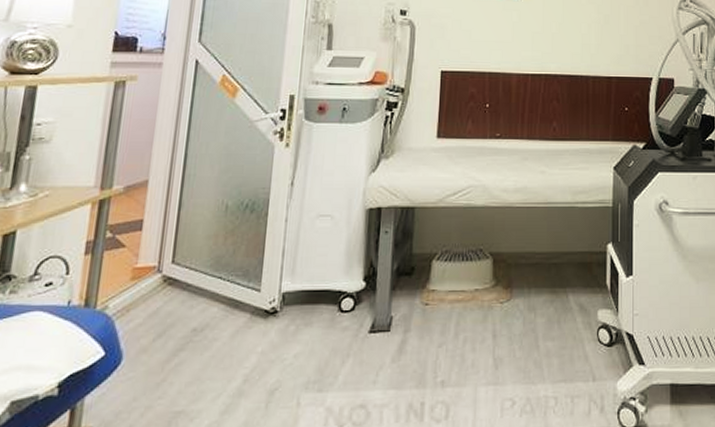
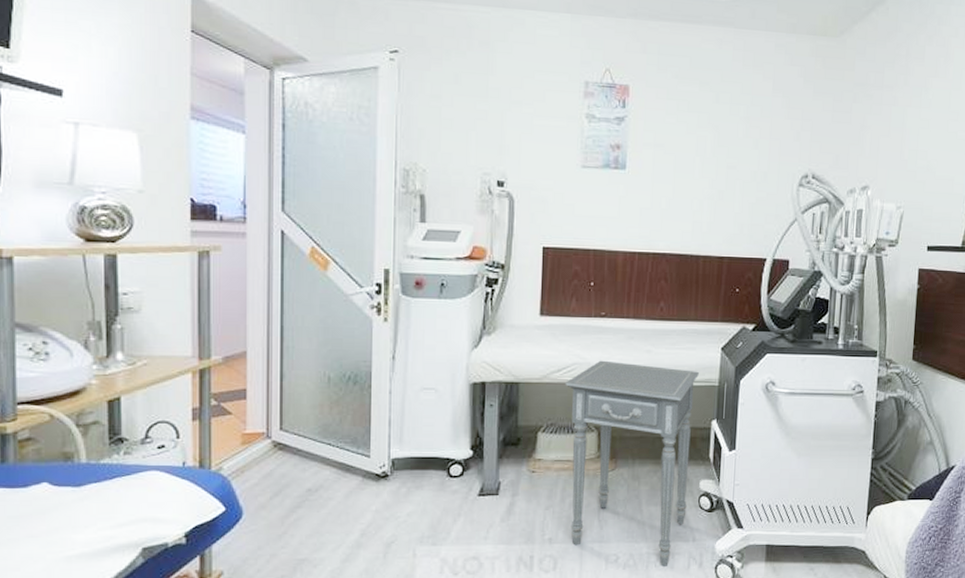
side table: none [460,182,592,412] -> present [565,360,699,566]

